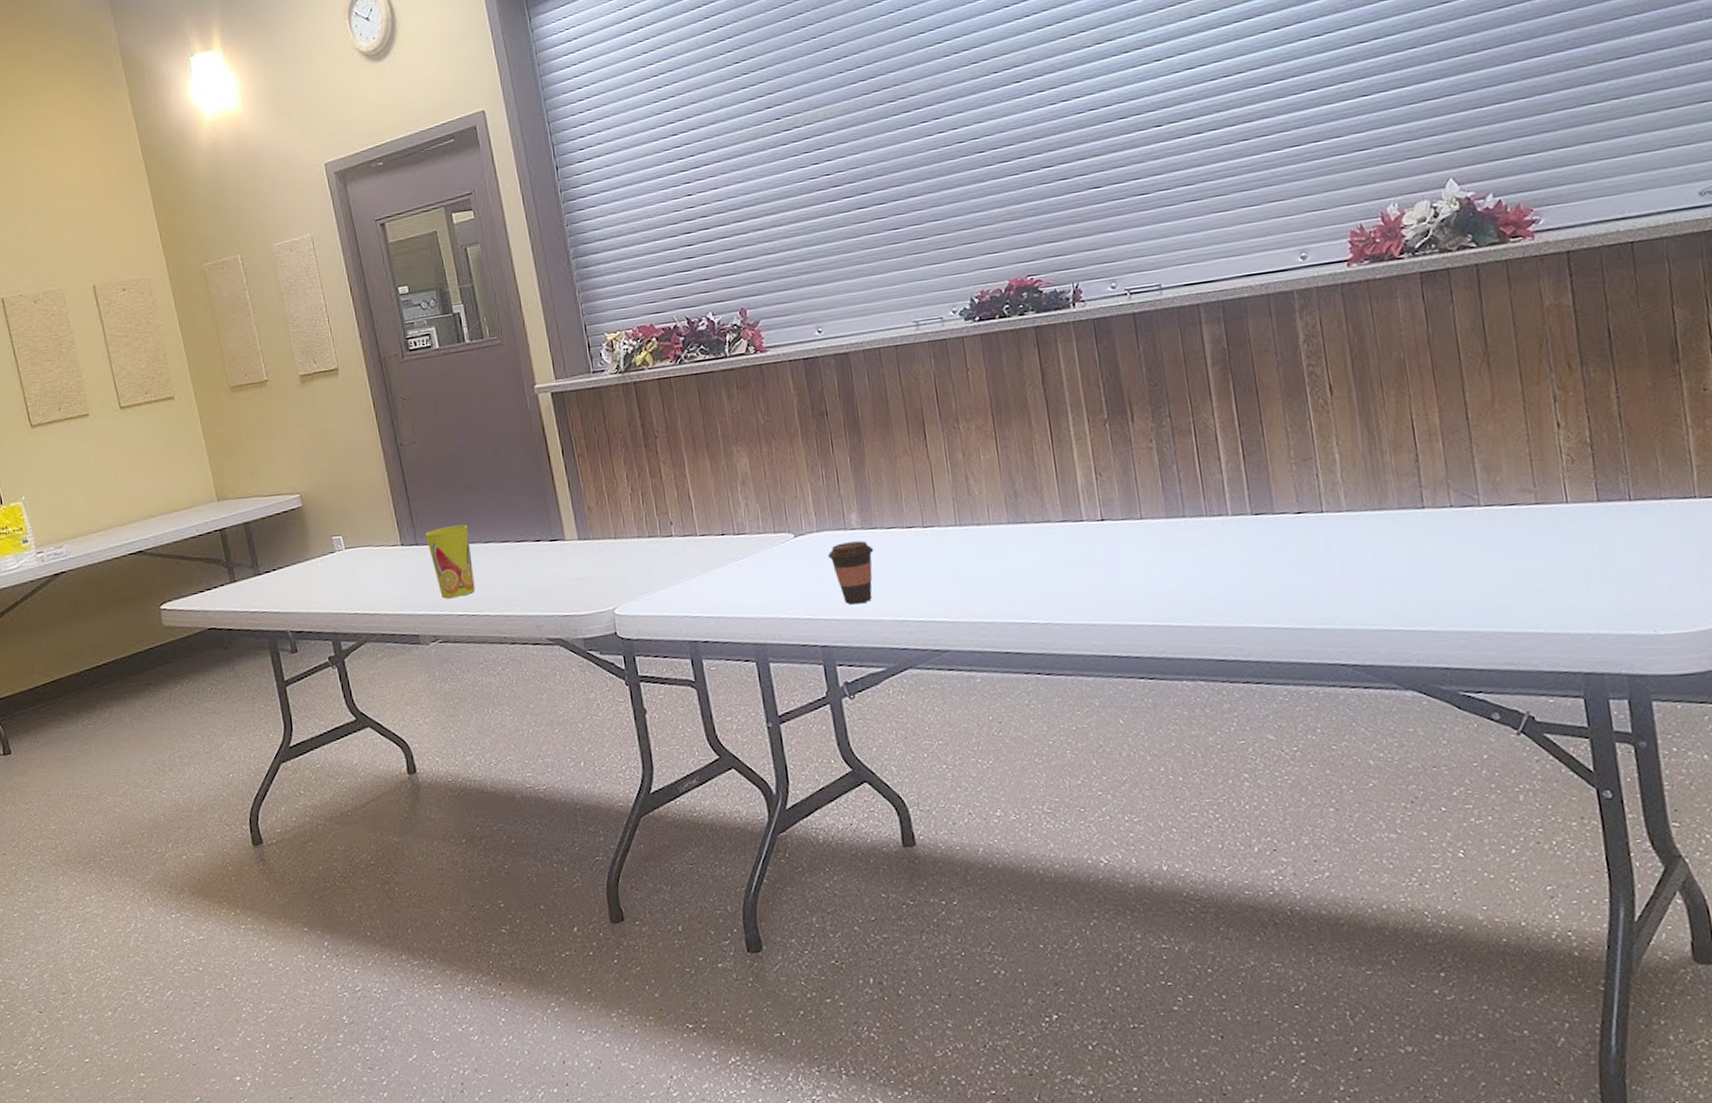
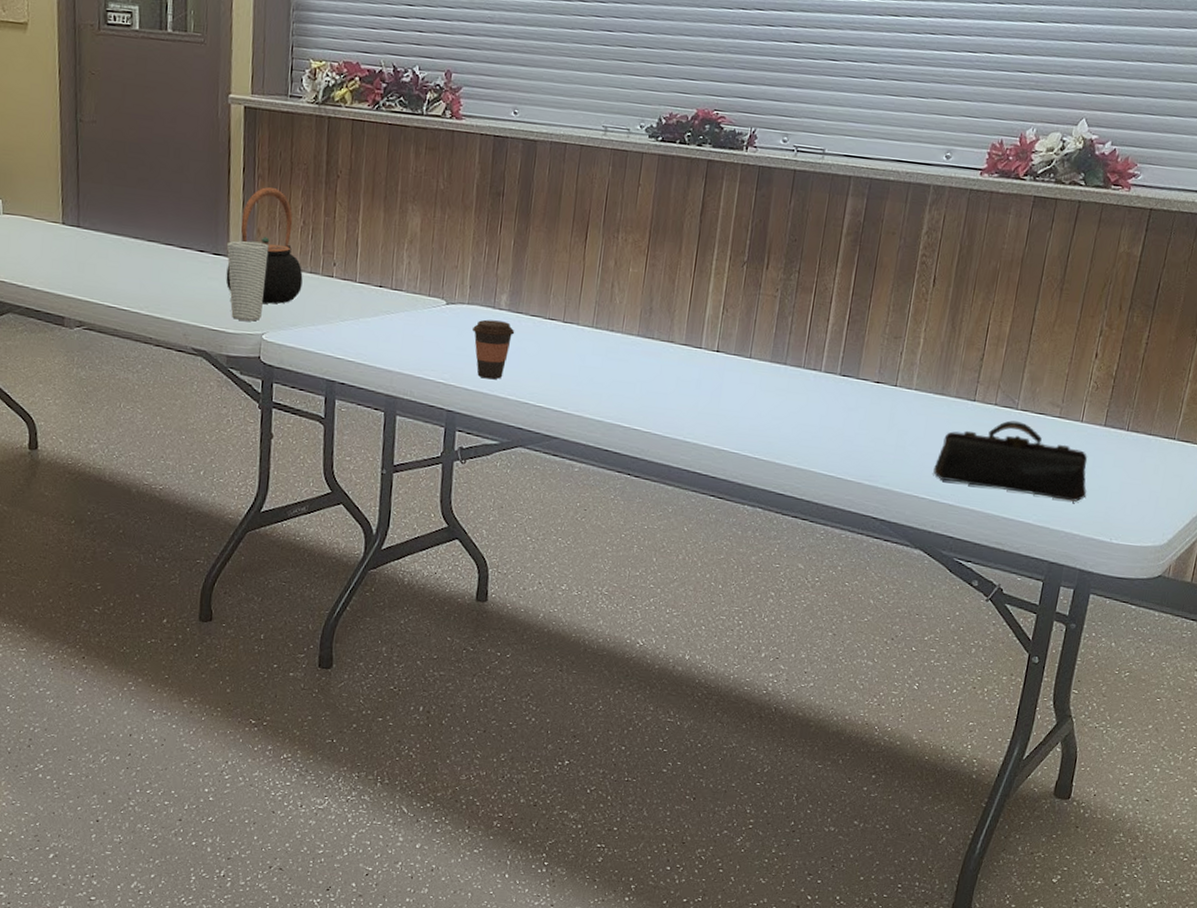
cup: present [425,525,475,598] -> none [89,215,134,289]
cup: none [560,518,610,600] -> present [226,240,270,321]
teapot: none [562,463,644,578] -> present [226,187,303,304]
pencil case: none [1398,519,1605,605] -> present [933,420,1088,502]

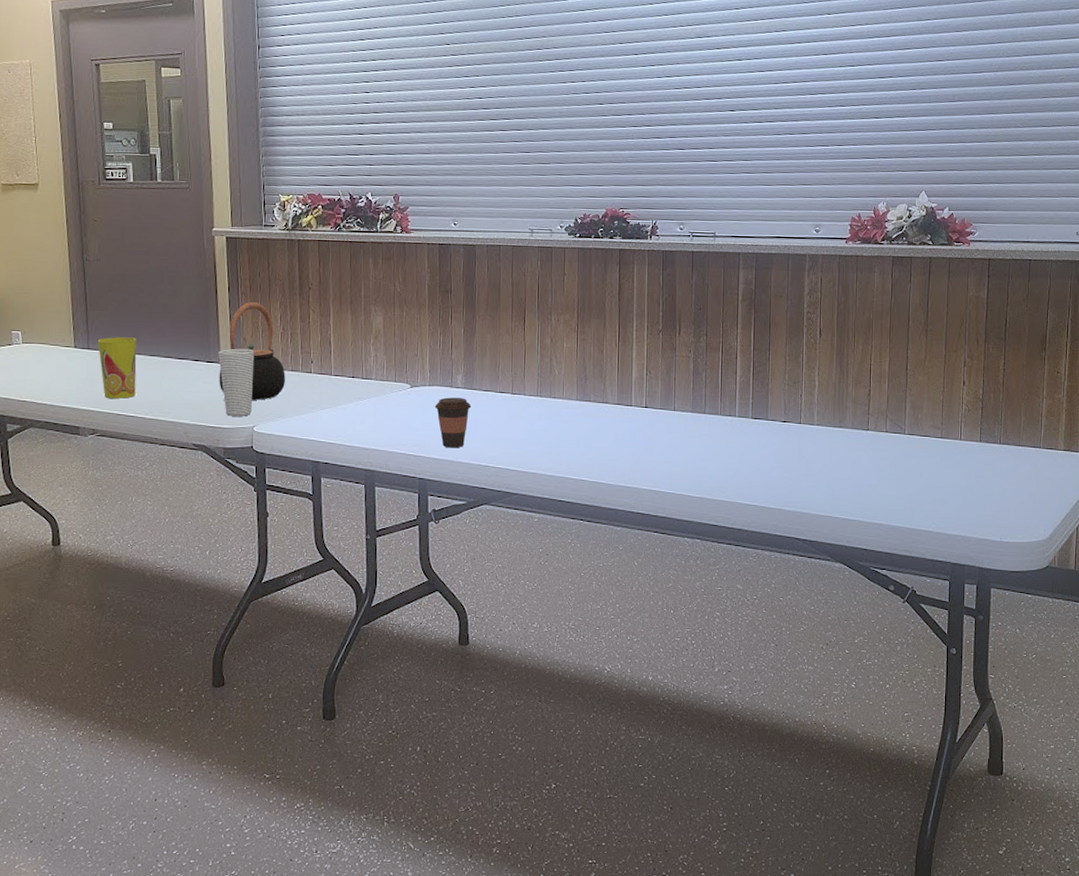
cup: none [89,215,134,289] -> present [97,337,137,399]
pencil case: present [933,420,1088,502] -> none [842,444,975,509]

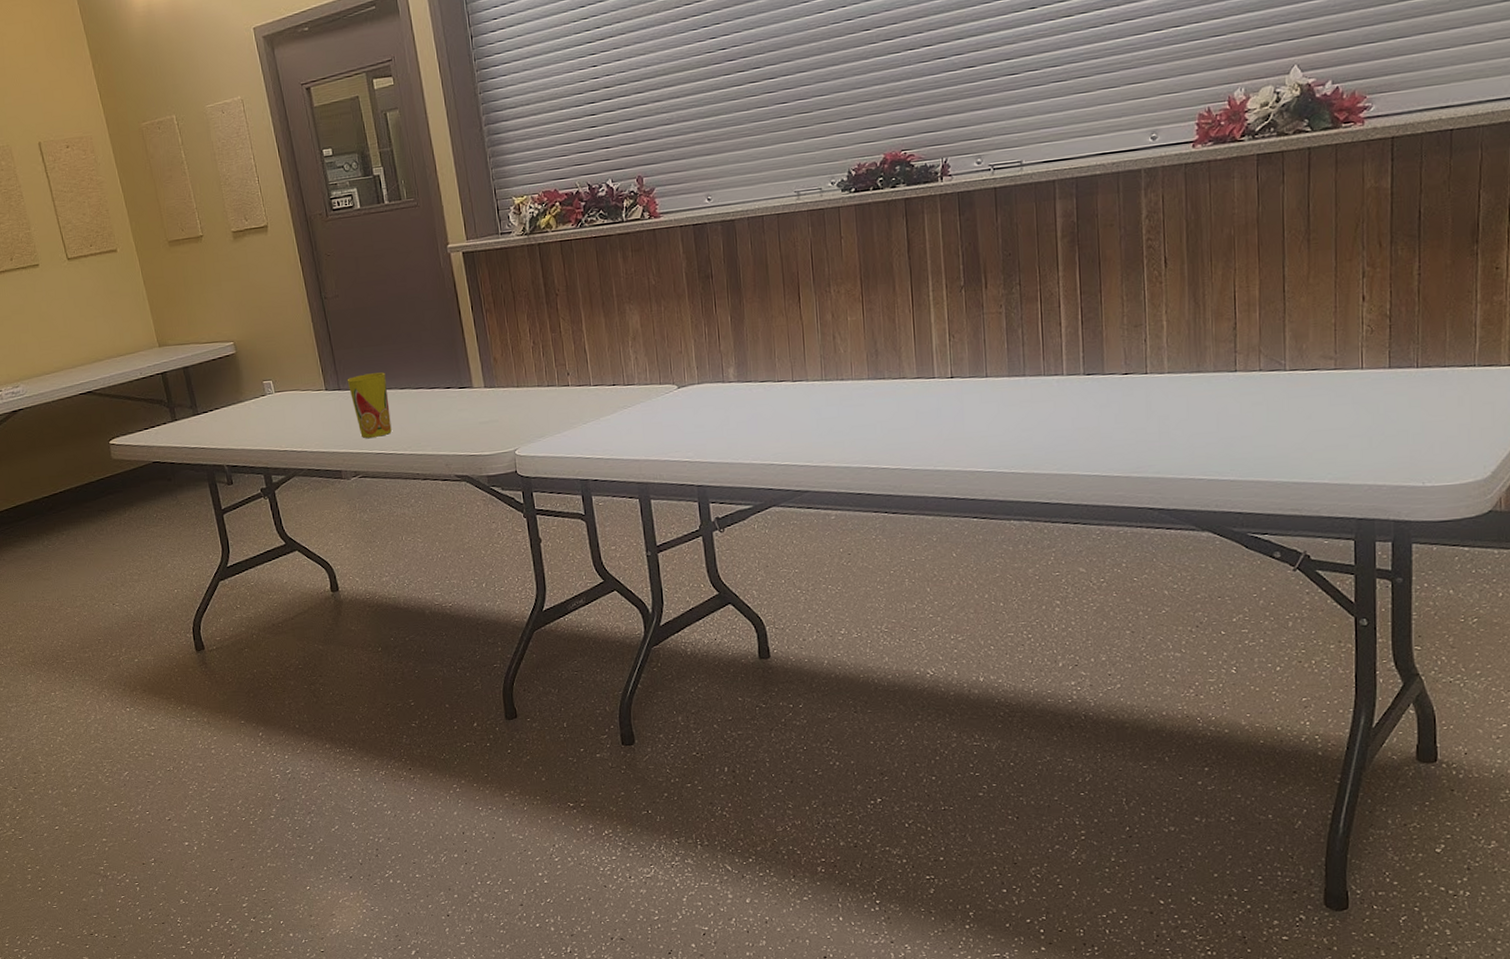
cup: present [217,348,255,416] -> none [469,368,511,442]
teapot: present [218,302,285,400] -> none [470,318,543,422]
coffee cup: present [435,397,472,448] -> none [707,392,748,450]

